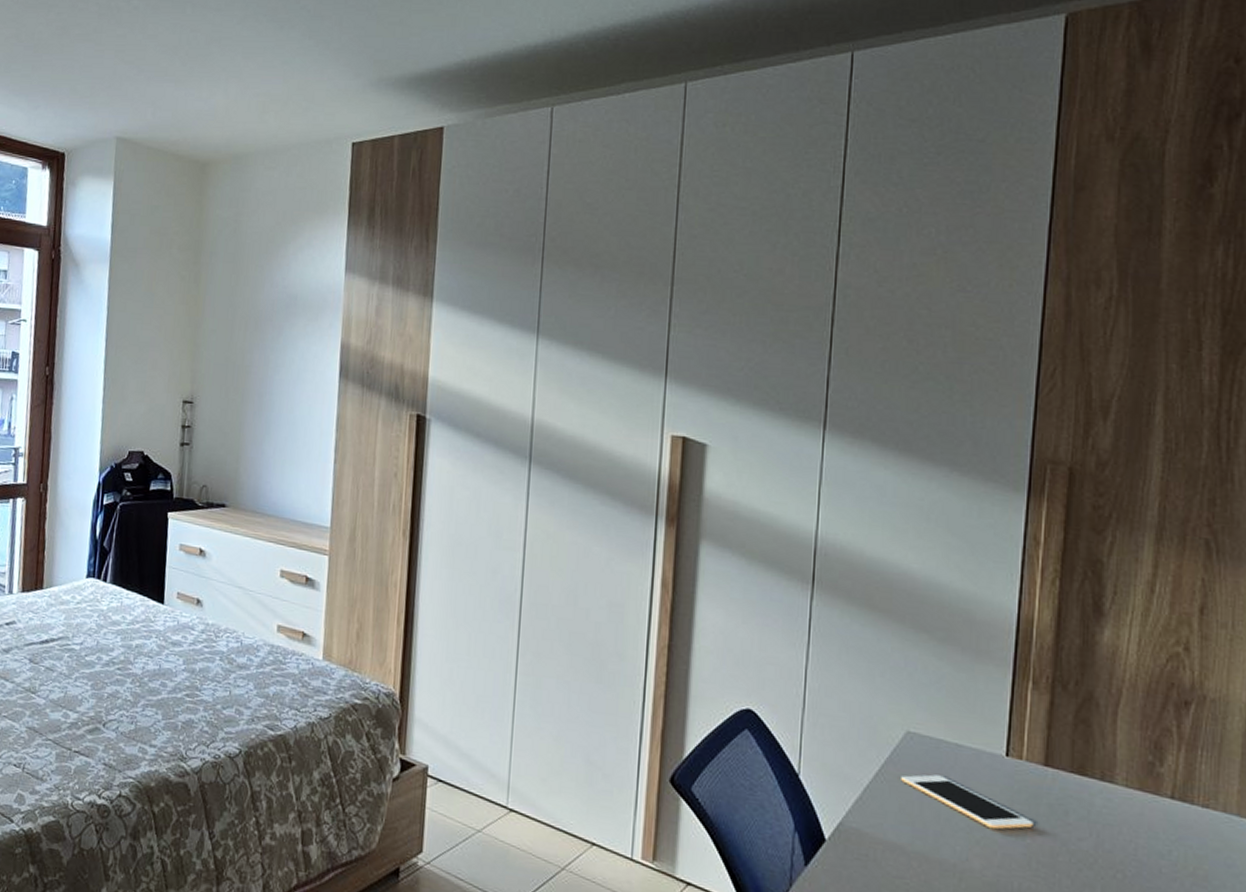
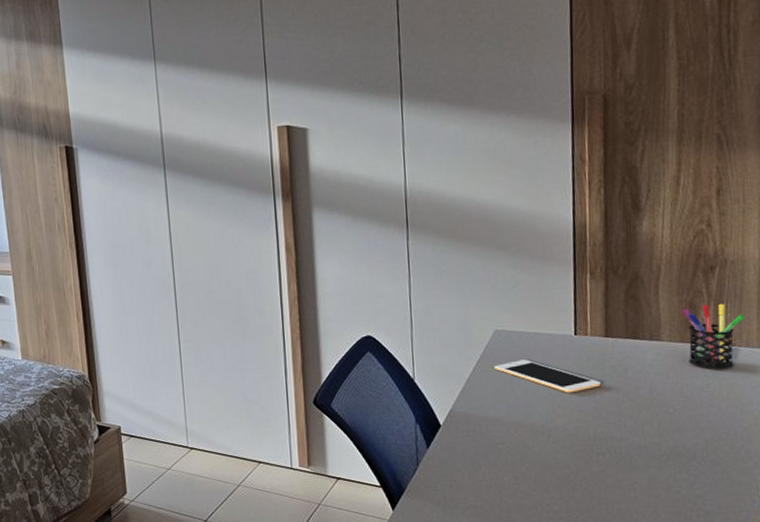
pen holder: none [1143,747,1223,836] -> present [681,303,745,370]

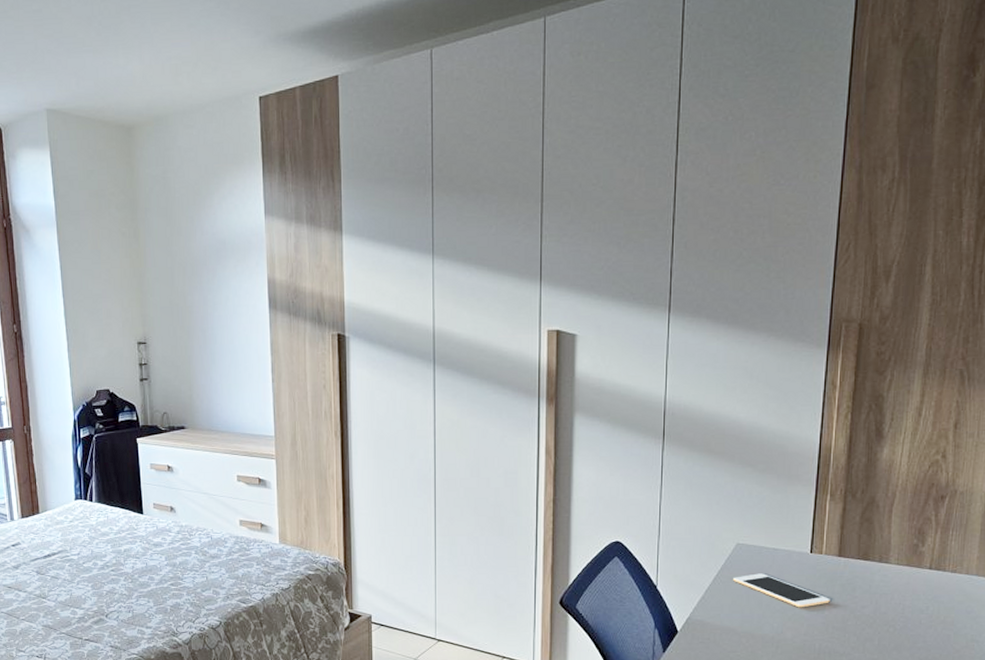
pen holder: present [681,303,745,370] -> none [910,531,967,593]

